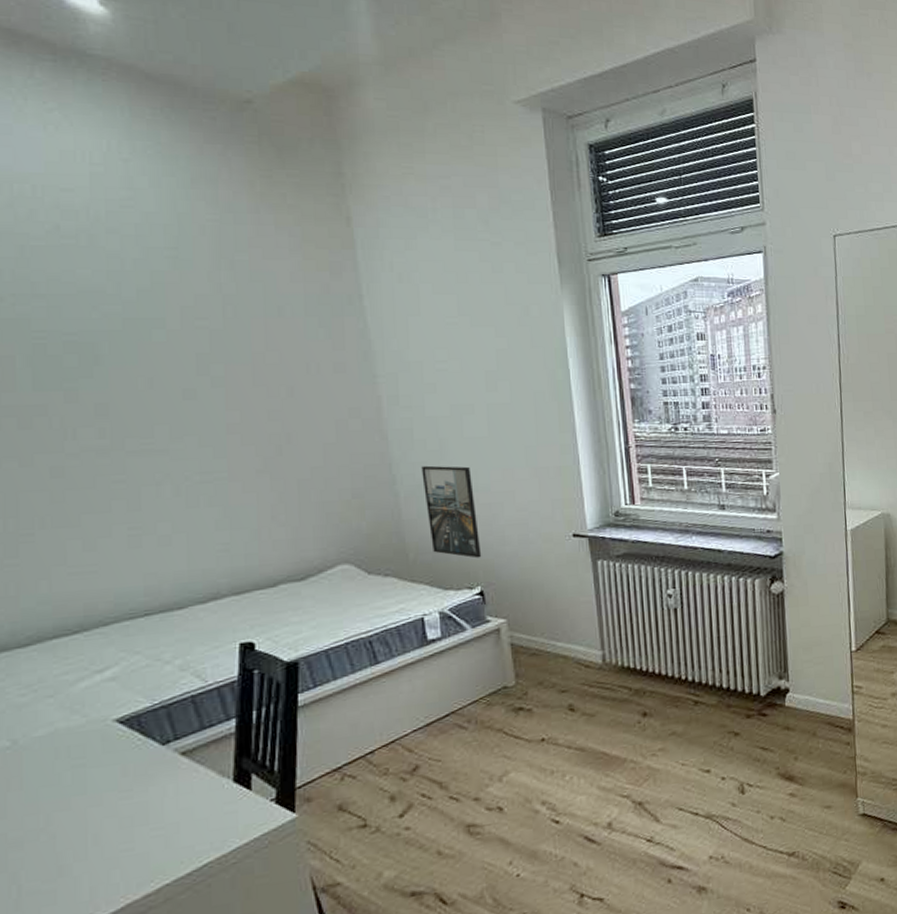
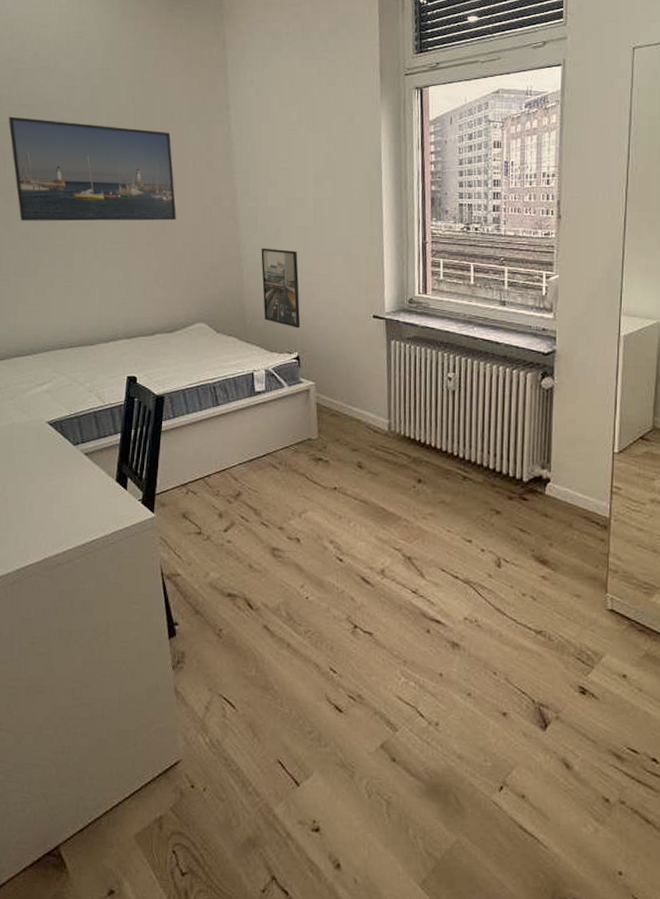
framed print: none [14,310,297,452] -> present [8,116,176,221]

